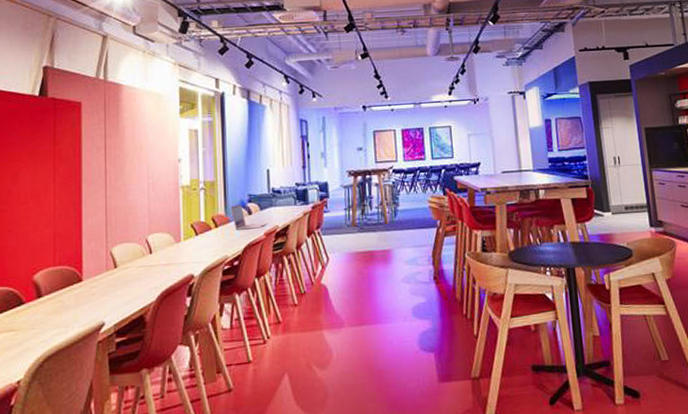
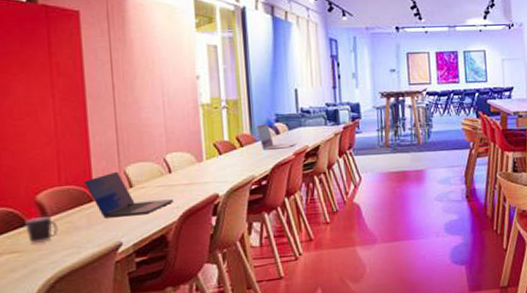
mug: none [22,296,50,322] -> present [25,216,58,243]
laptop: none [75,252,153,298] -> present [83,171,174,219]

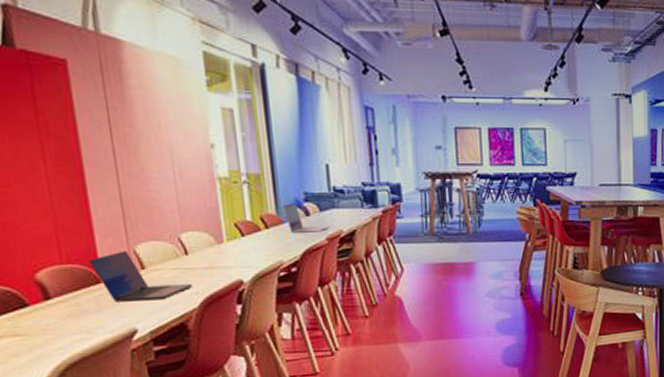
mug: present [25,216,58,243] -> none [25,298,64,326]

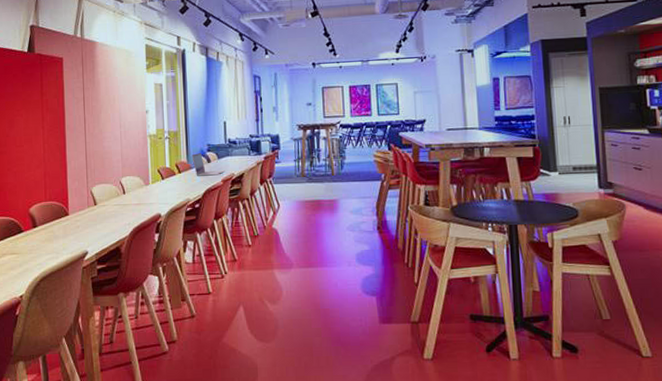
laptop: present [88,250,193,302] -> none [62,191,127,230]

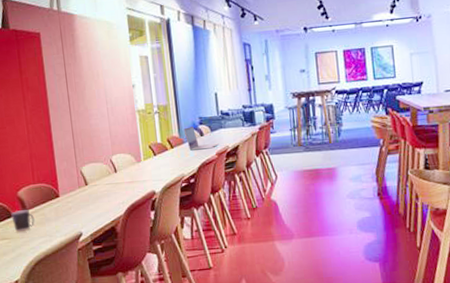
mug: none [21,226,44,247] -> present [11,210,35,232]

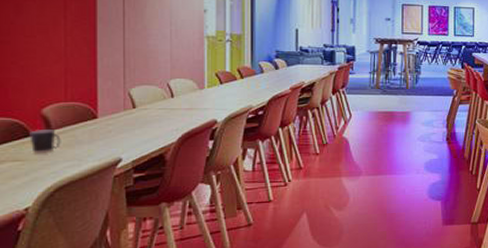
laptop: present [183,126,219,151] -> none [257,59,295,83]

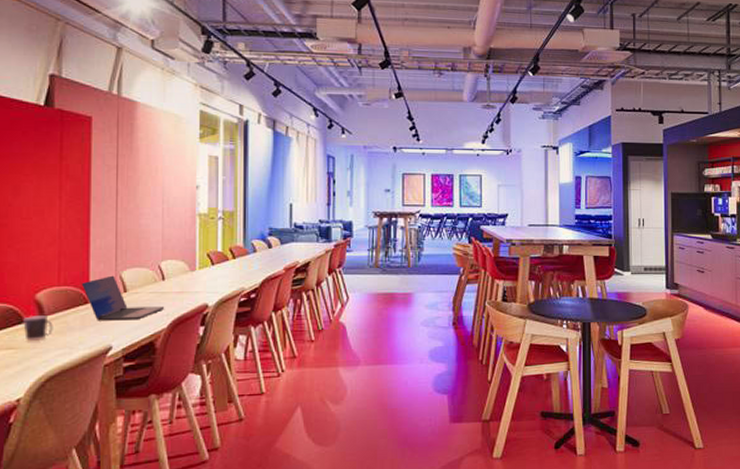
laptop: none [89,92,174,135] -> present [81,275,165,321]

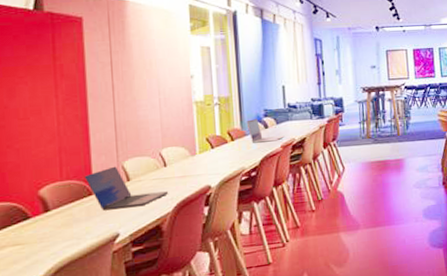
mug: present [23,316,53,341] -> none [28,210,59,236]
laptop: none [249,237,289,263] -> present [246,119,285,143]

